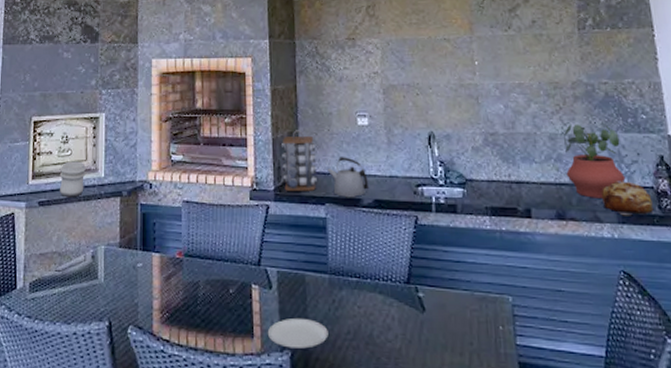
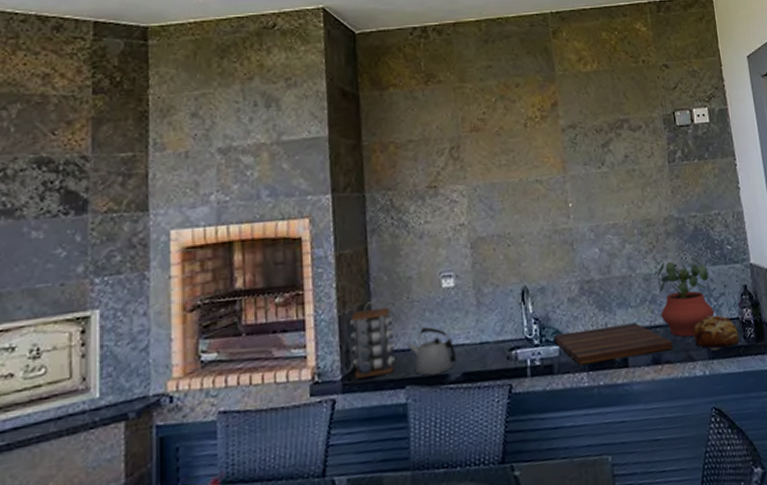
jar: present [59,161,87,198] -> none [26,381,72,436]
cutting board: none [457,178,579,209] -> present [553,322,673,365]

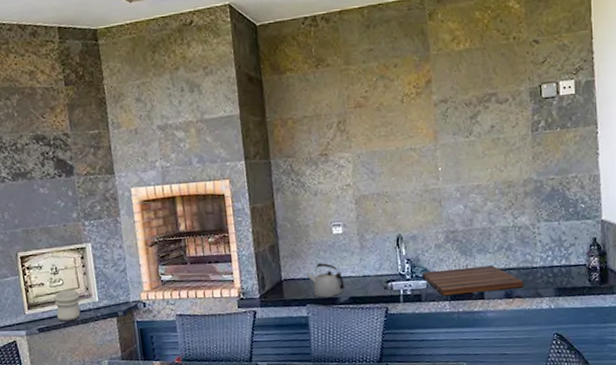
jar: none [26,381,72,436] -> present [53,289,81,323]
spice rack: present [350,301,395,378] -> none [264,243,298,297]
potted plant: present [657,259,715,338] -> none [514,215,564,278]
bread: present [693,314,740,351] -> none [543,261,584,290]

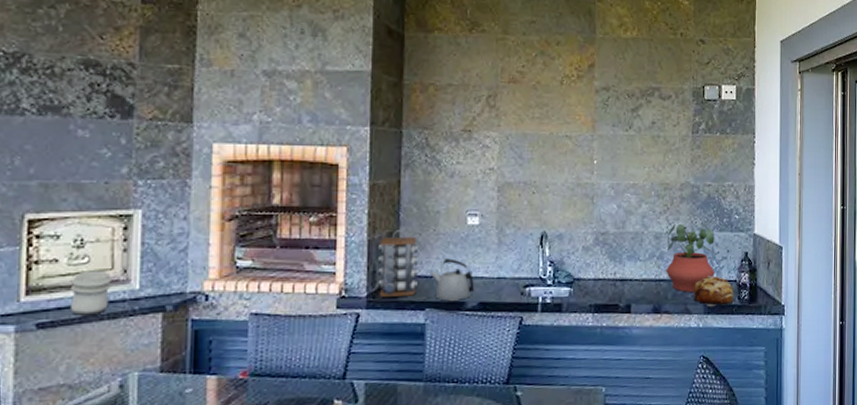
spice rack: none [264,243,298,297] -> present [378,230,419,298]
cutting board: present [422,265,524,296] -> none [565,275,673,307]
potted plant: none [514,215,564,278] -> present [666,223,715,292]
bread: none [543,261,584,290] -> present [693,275,734,307]

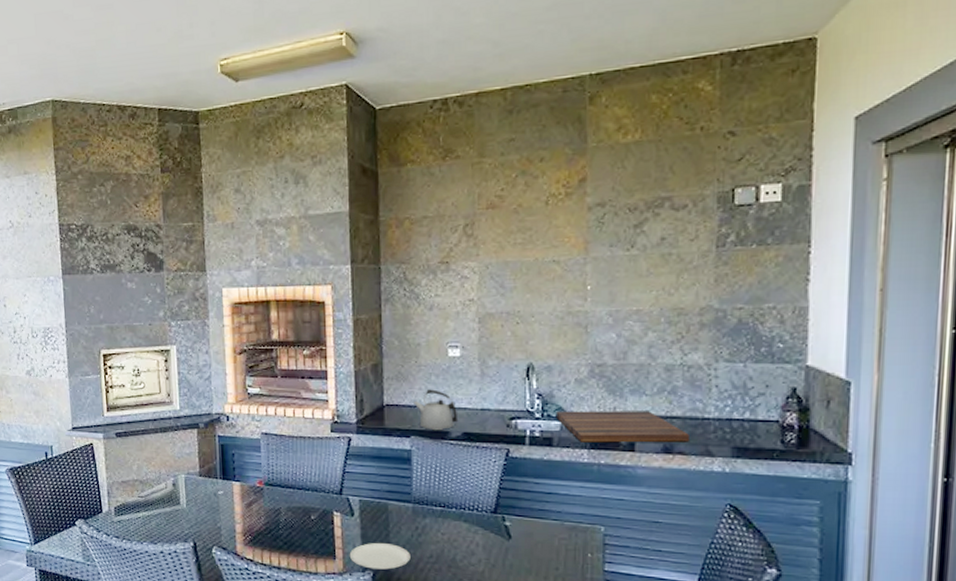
jar: present [70,270,113,317] -> none [133,394,161,429]
spice rack: present [378,230,419,298] -> none [365,362,402,425]
cutting board: none [565,275,673,307] -> present [555,411,689,443]
potted plant: present [666,223,715,292] -> none [680,354,748,432]
bread: present [693,275,734,307] -> none [716,414,775,450]

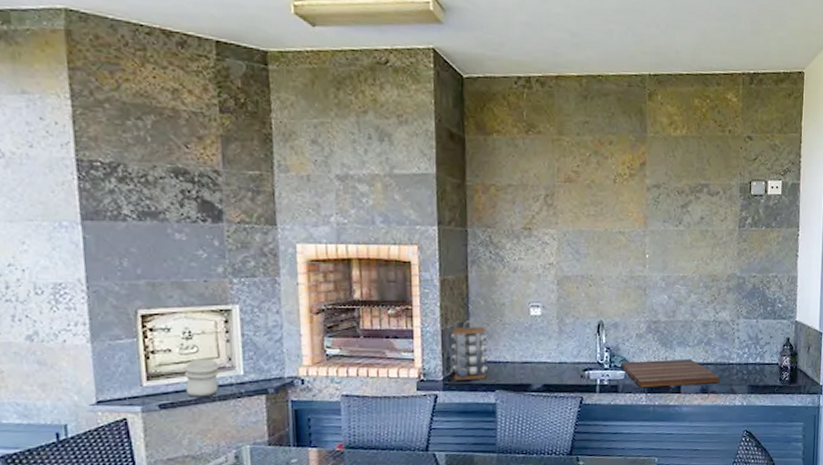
jar: none [133,394,161,429] -> present [183,359,220,399]
spice rack: none [365,362,402,425] -> present [451,321,488,381]
kettle: present [413,389,459,431] -> none [498,346,539,384]

